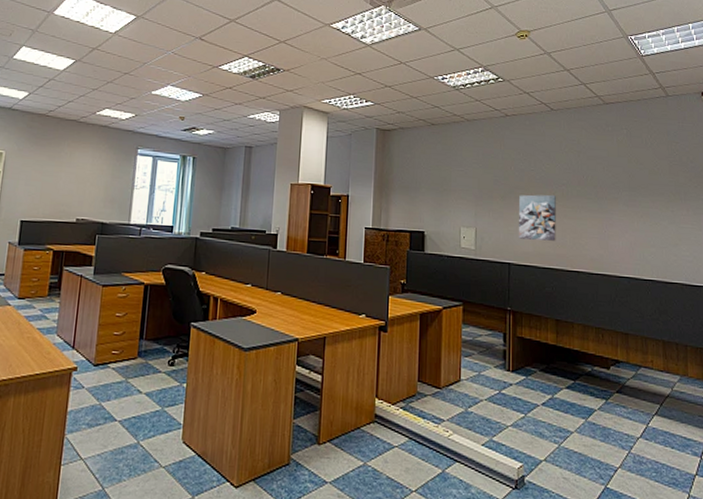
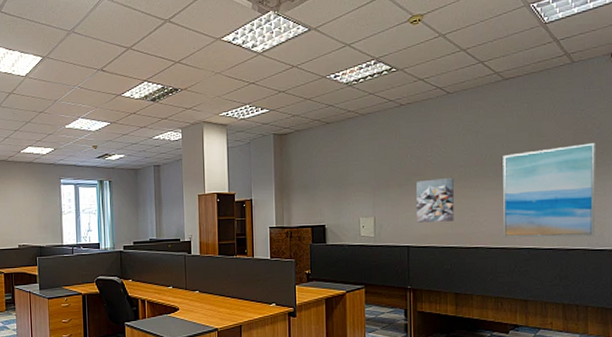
wall art: none [603,176,693,271] -> present [502,143,597,238]

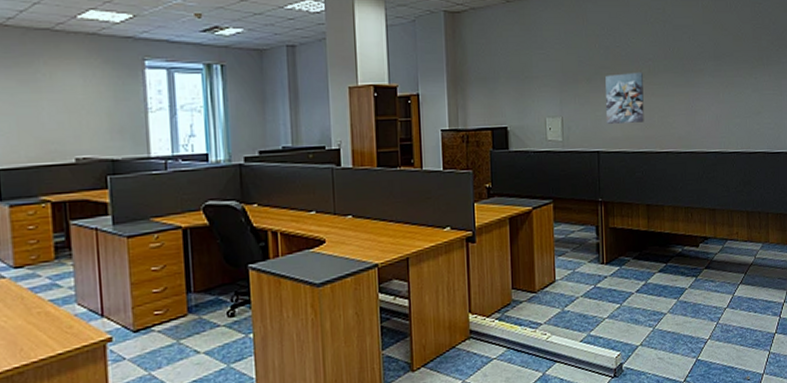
wall art: present [502,143,597,238] -> none [690,39,774,141]

